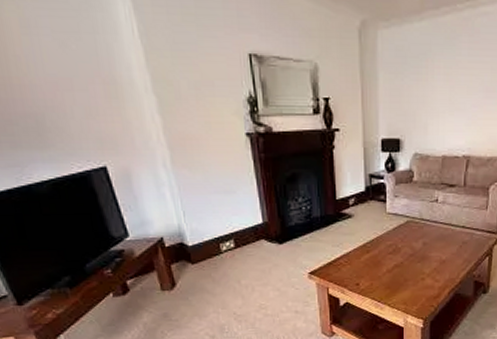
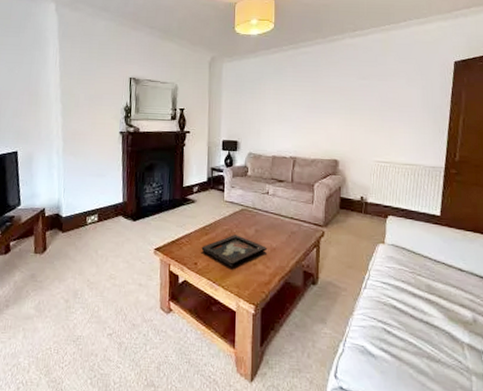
decorative tray: none [363,250,437,284] -> present [201,234,268,267]

